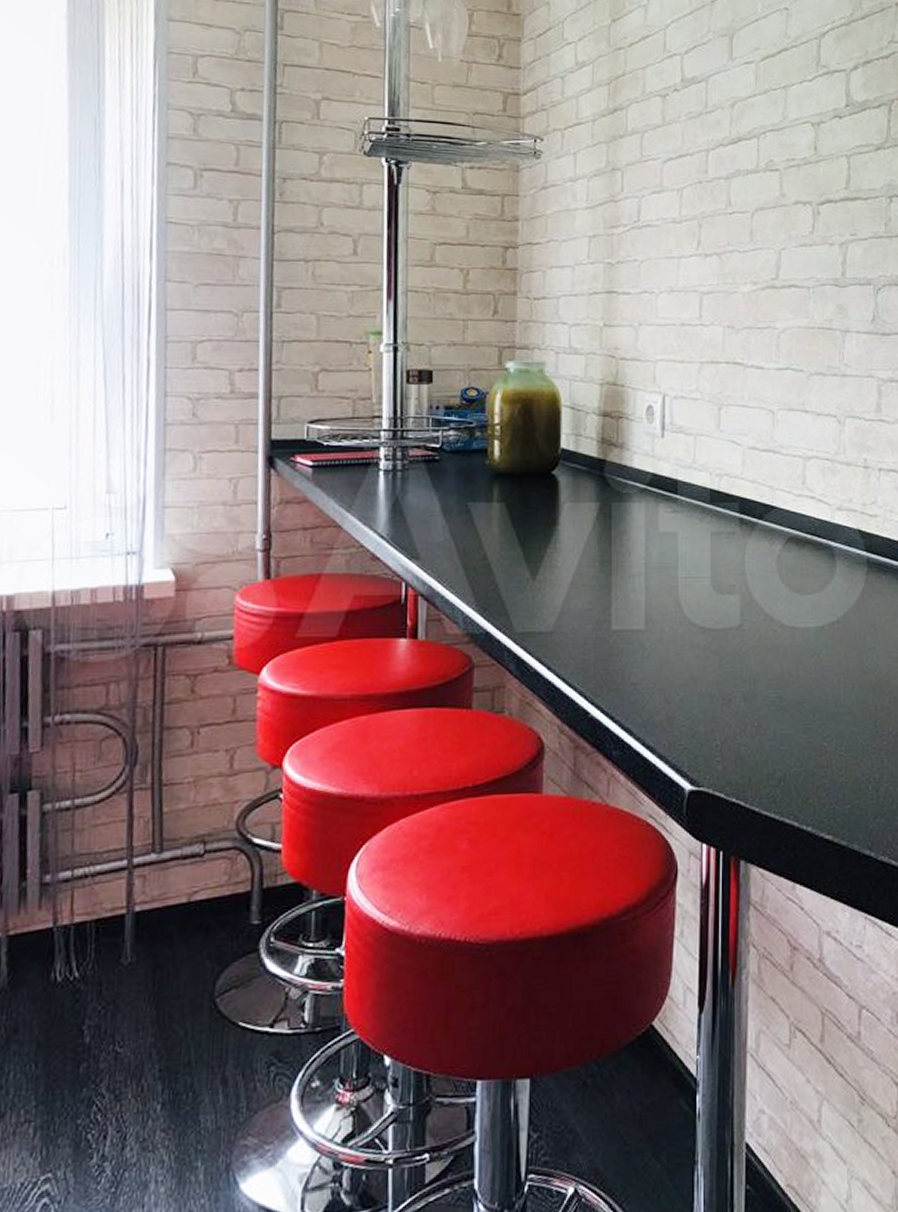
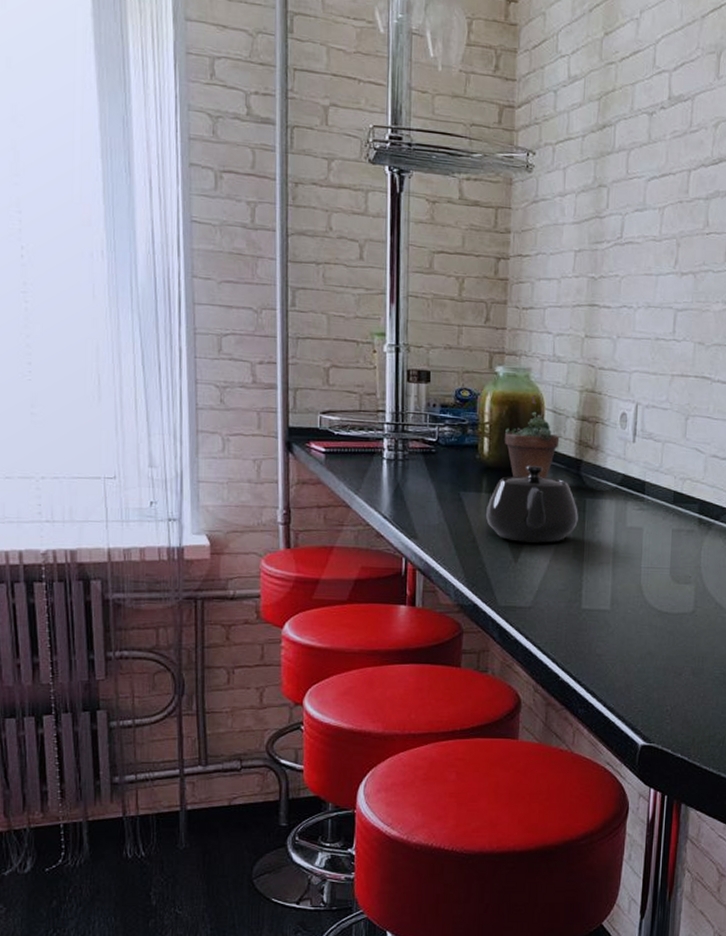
teapot: none [498,469,604,556] -> present [486,466,578,543]
succulent plant: none [518,390,580,484] -> present [505,394,560,478]

